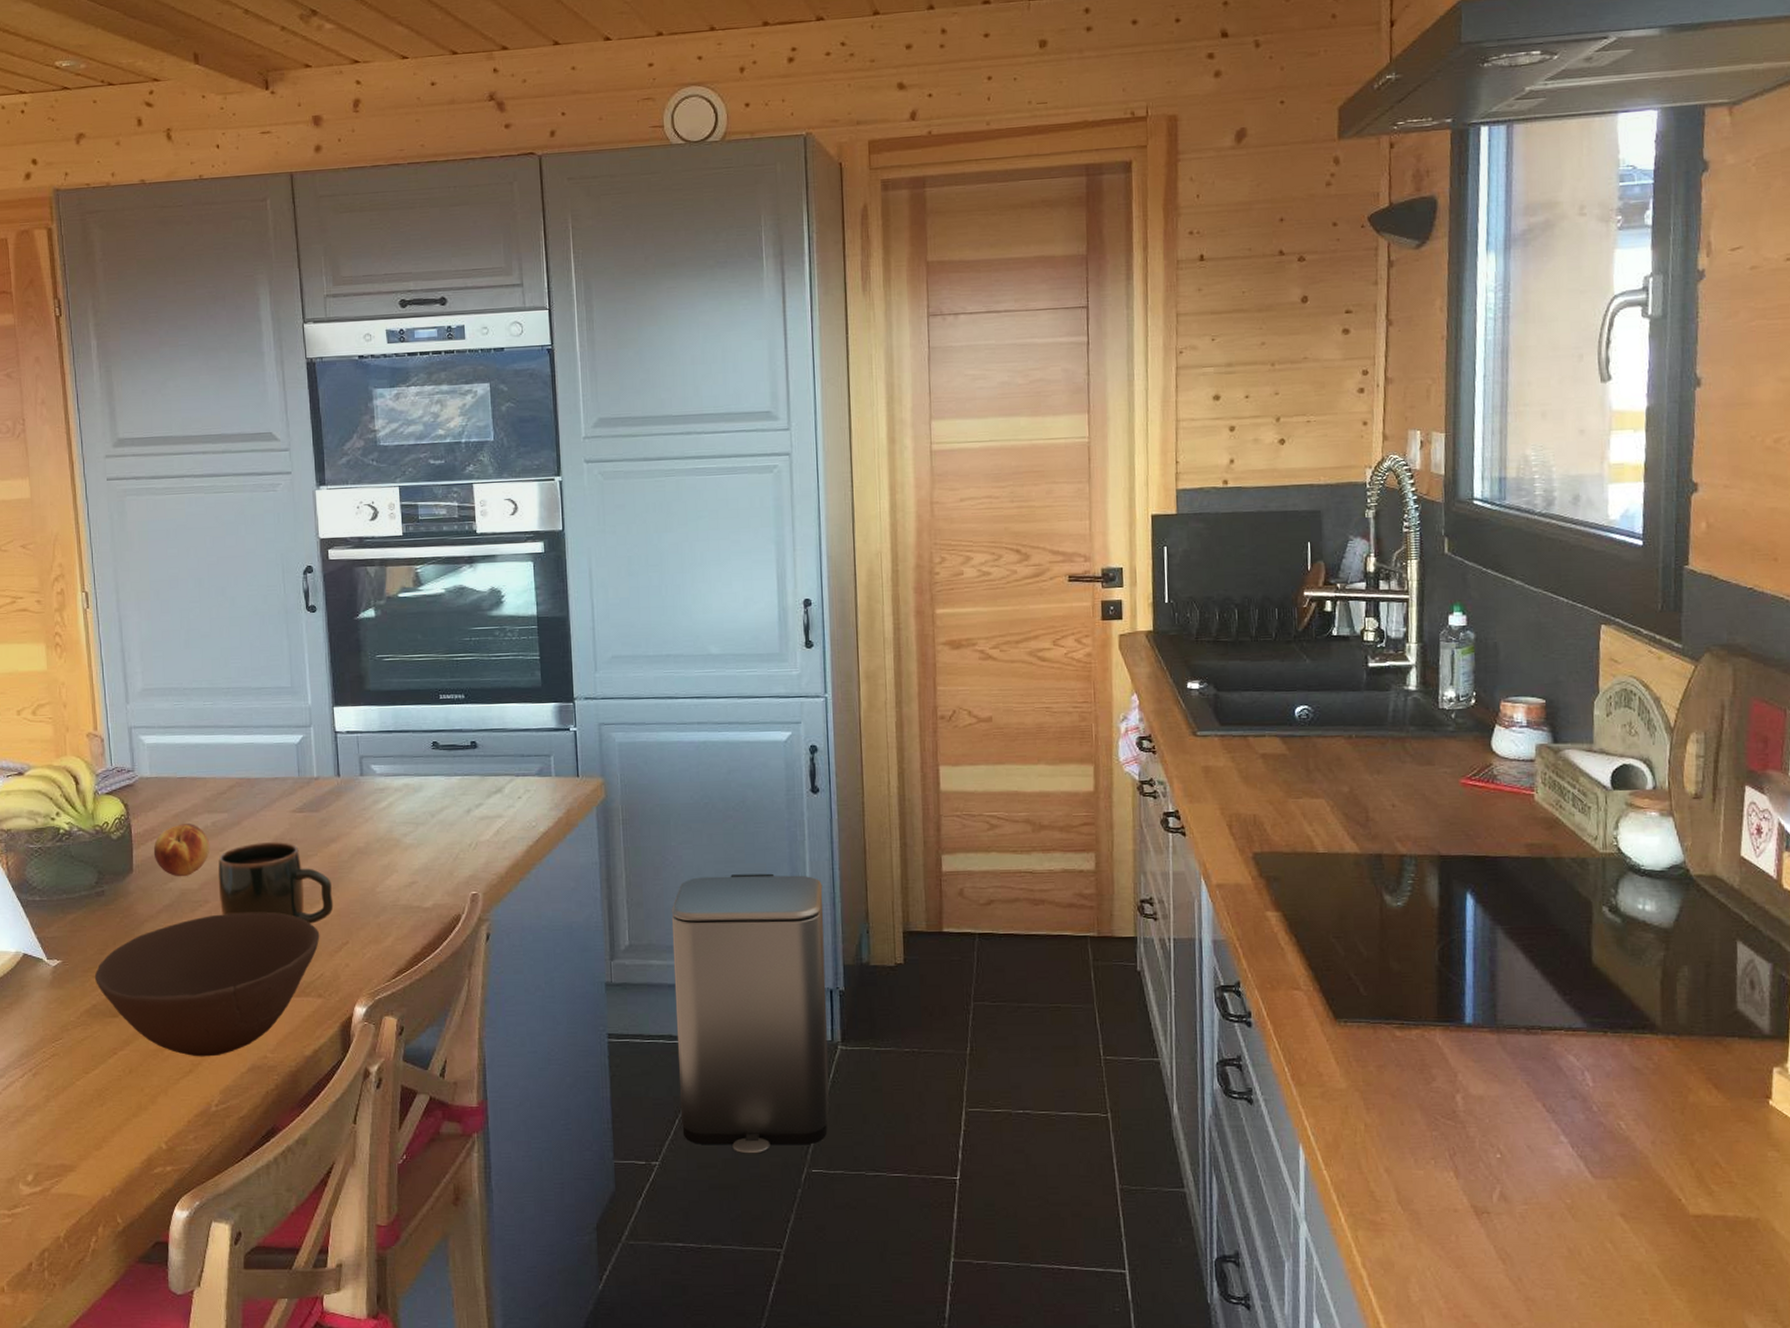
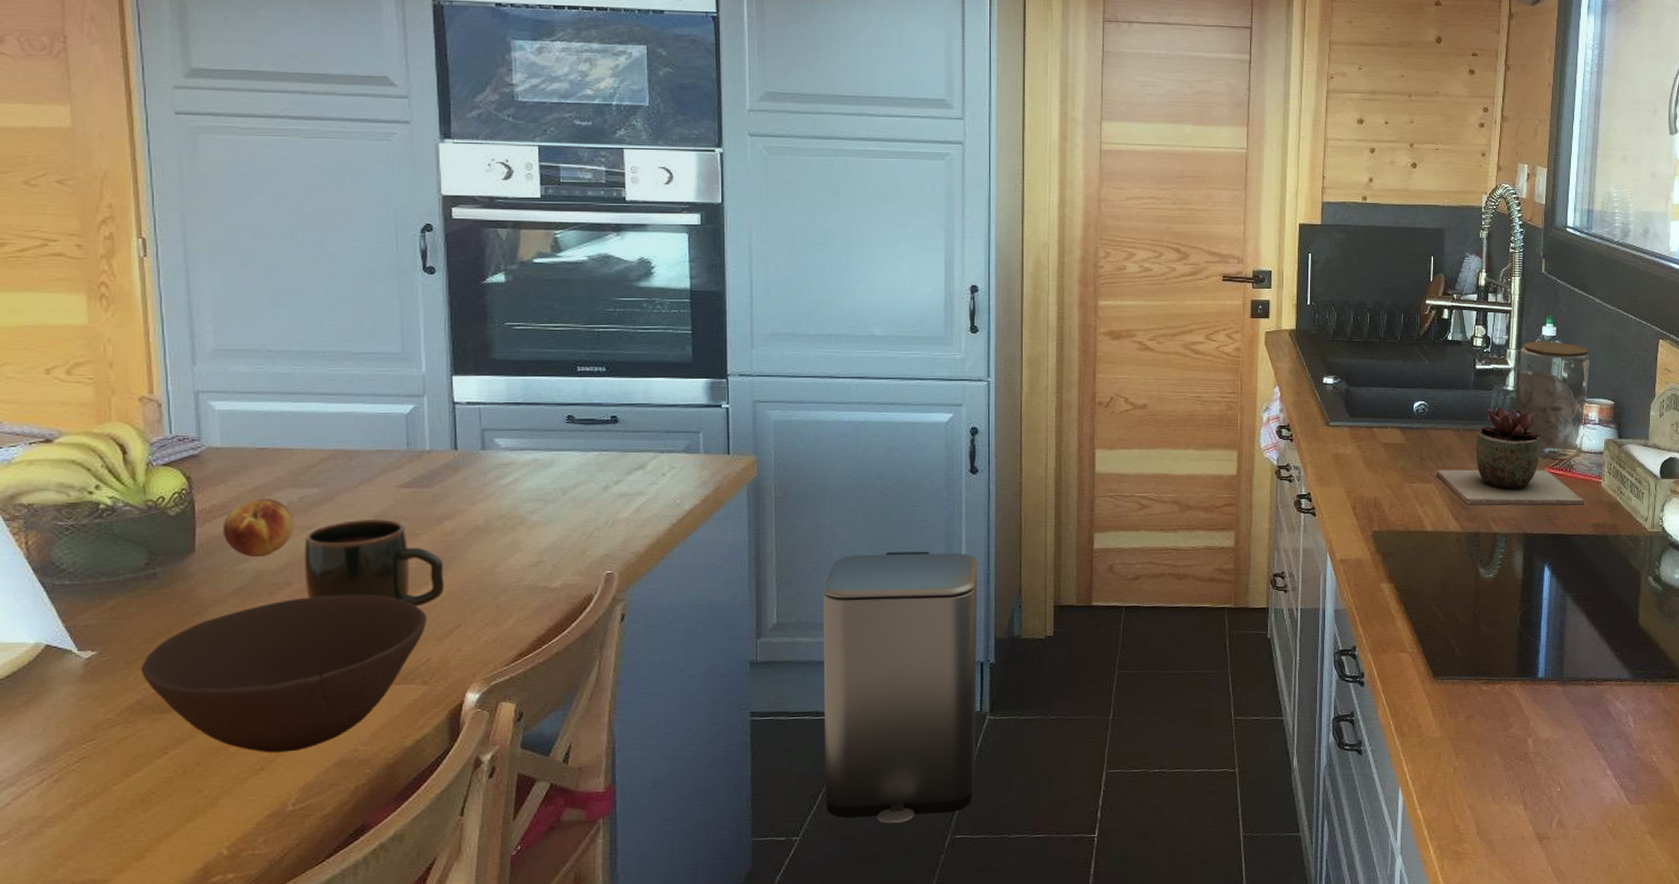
succulent plant: none [1326,710,1513,824] -> present [1436,407,1584,506]
jar: none [1418,632,1513,770] -> present [1514,341,1591,460]

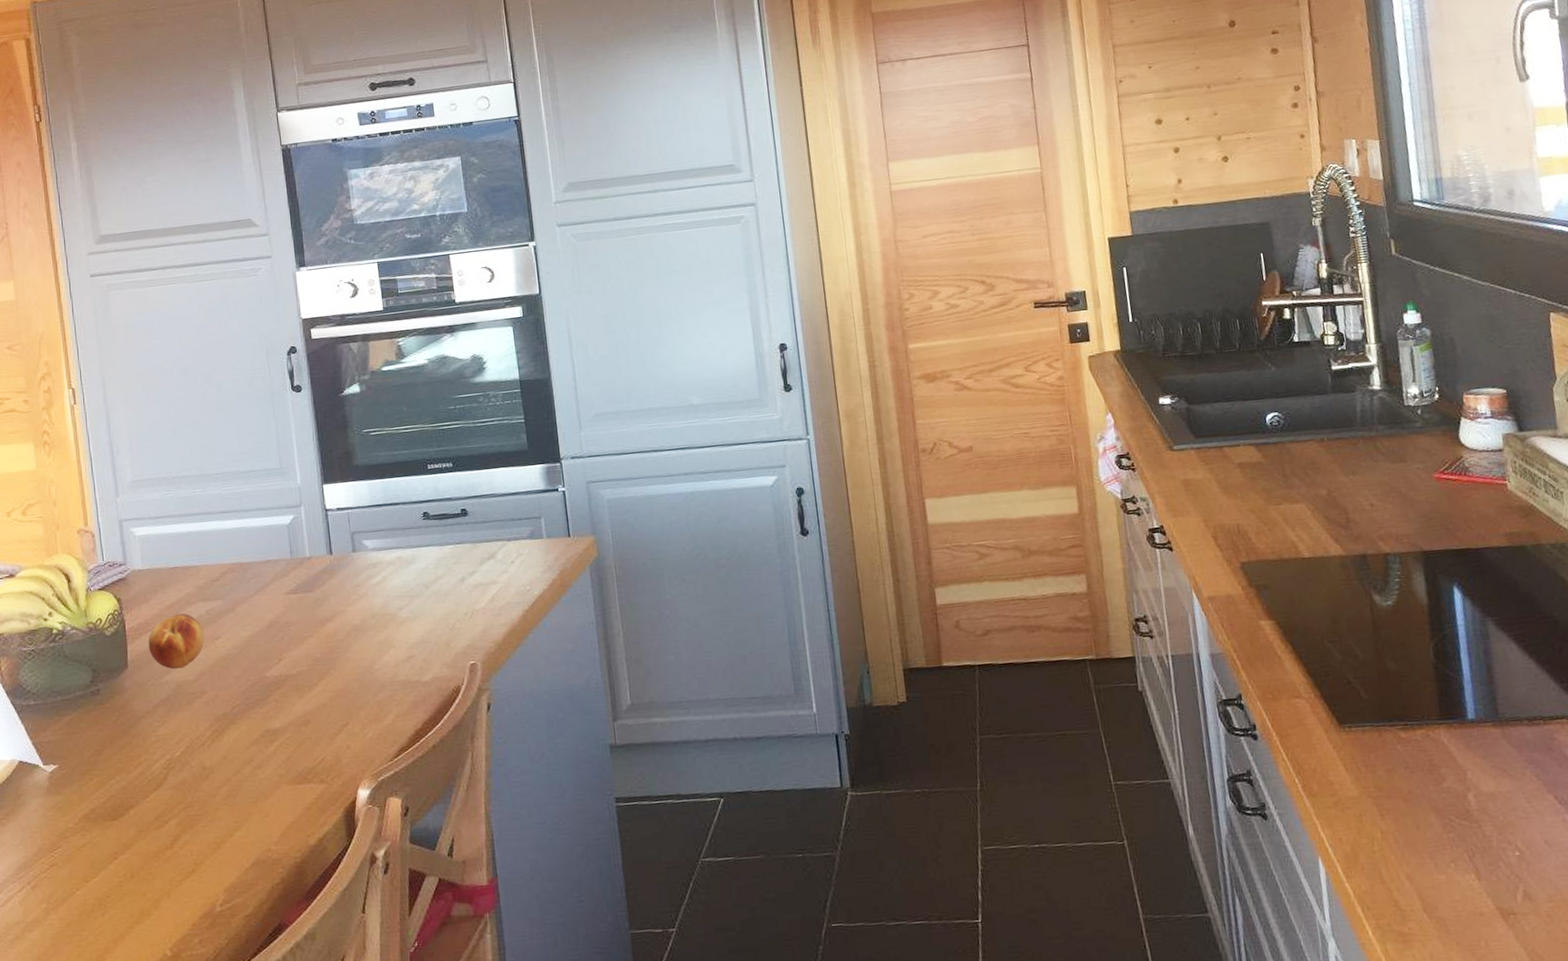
bowl: present [140,594,427,753] -> none [92,698,320,856]
mug: present [304,519,445,607] -> none [214,625,332,708]
pedal bin: present [822,551,978,825] -> none [670,619,844,914]
succulent plant: present [1436,407,1584,506] -> none [1304,410,1490,524]
jar: present [1514,341,1591,460] -> none [1380,329,1477,464]

